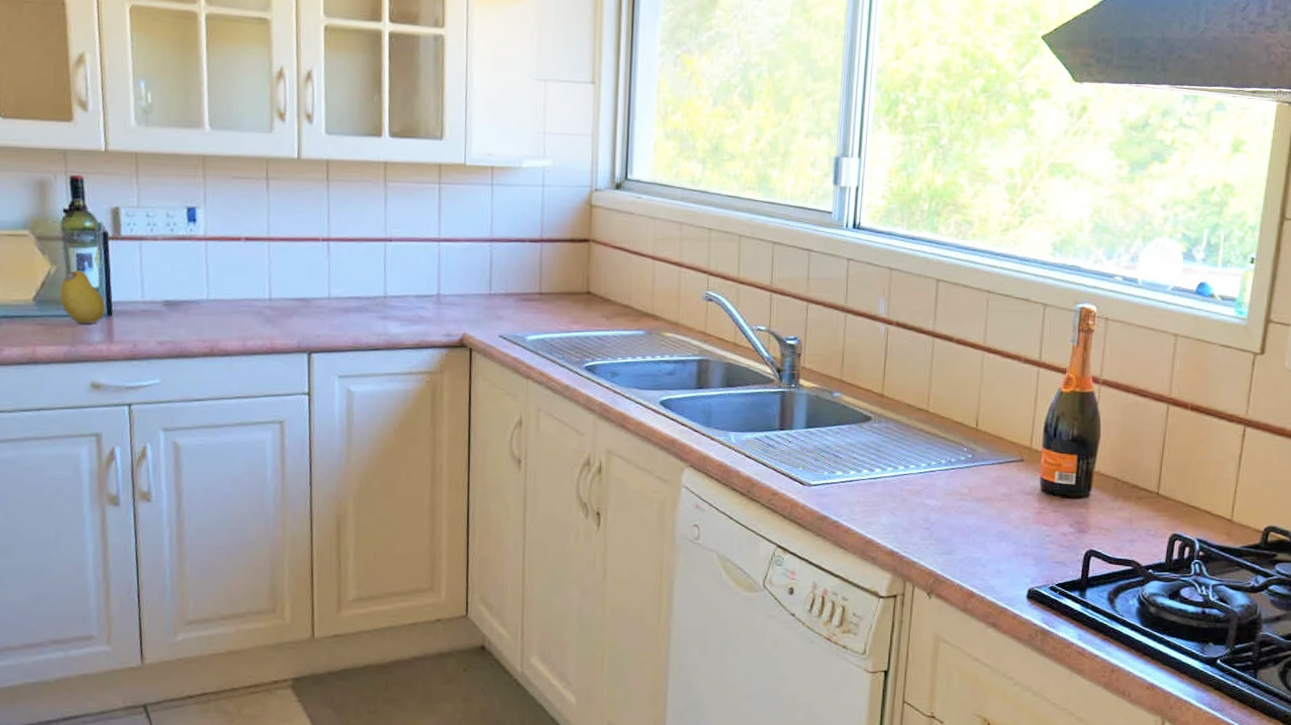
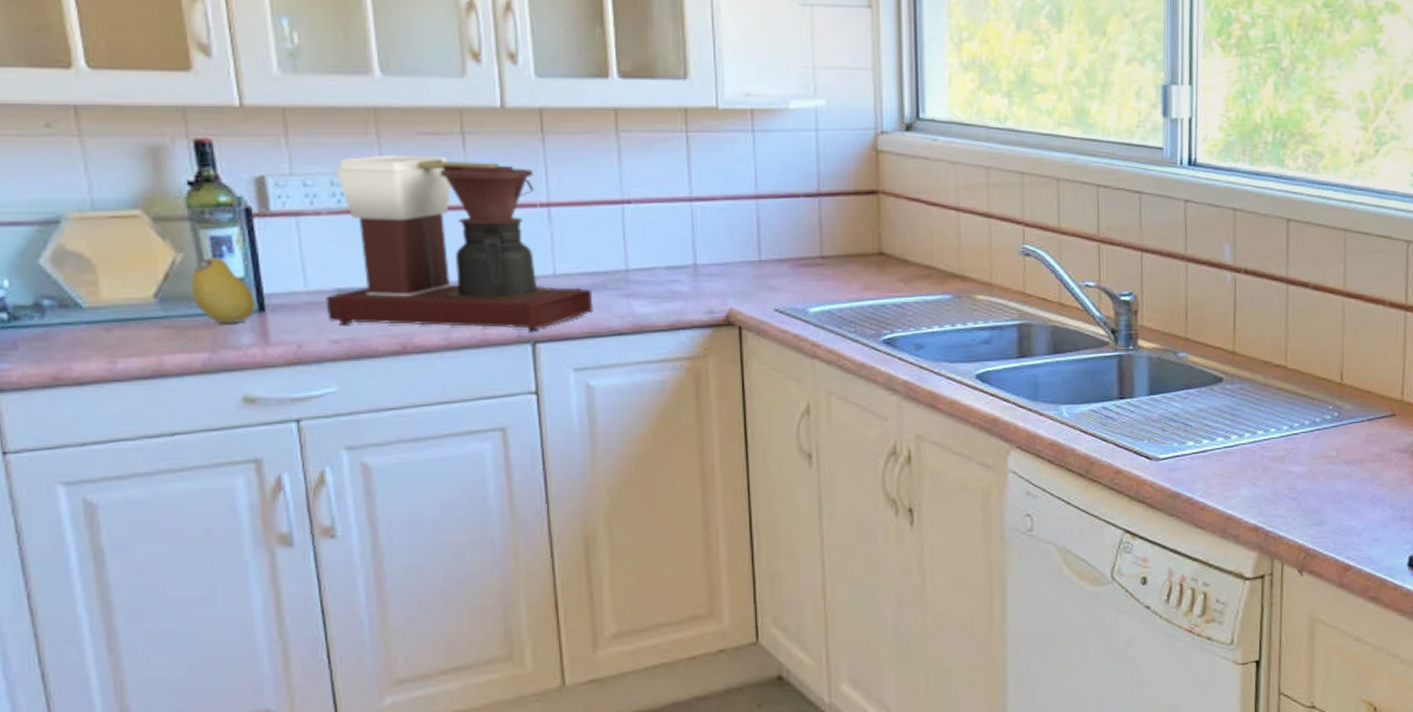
coffee maker: none [156,193,357,343] -> present [326,154,593,331]

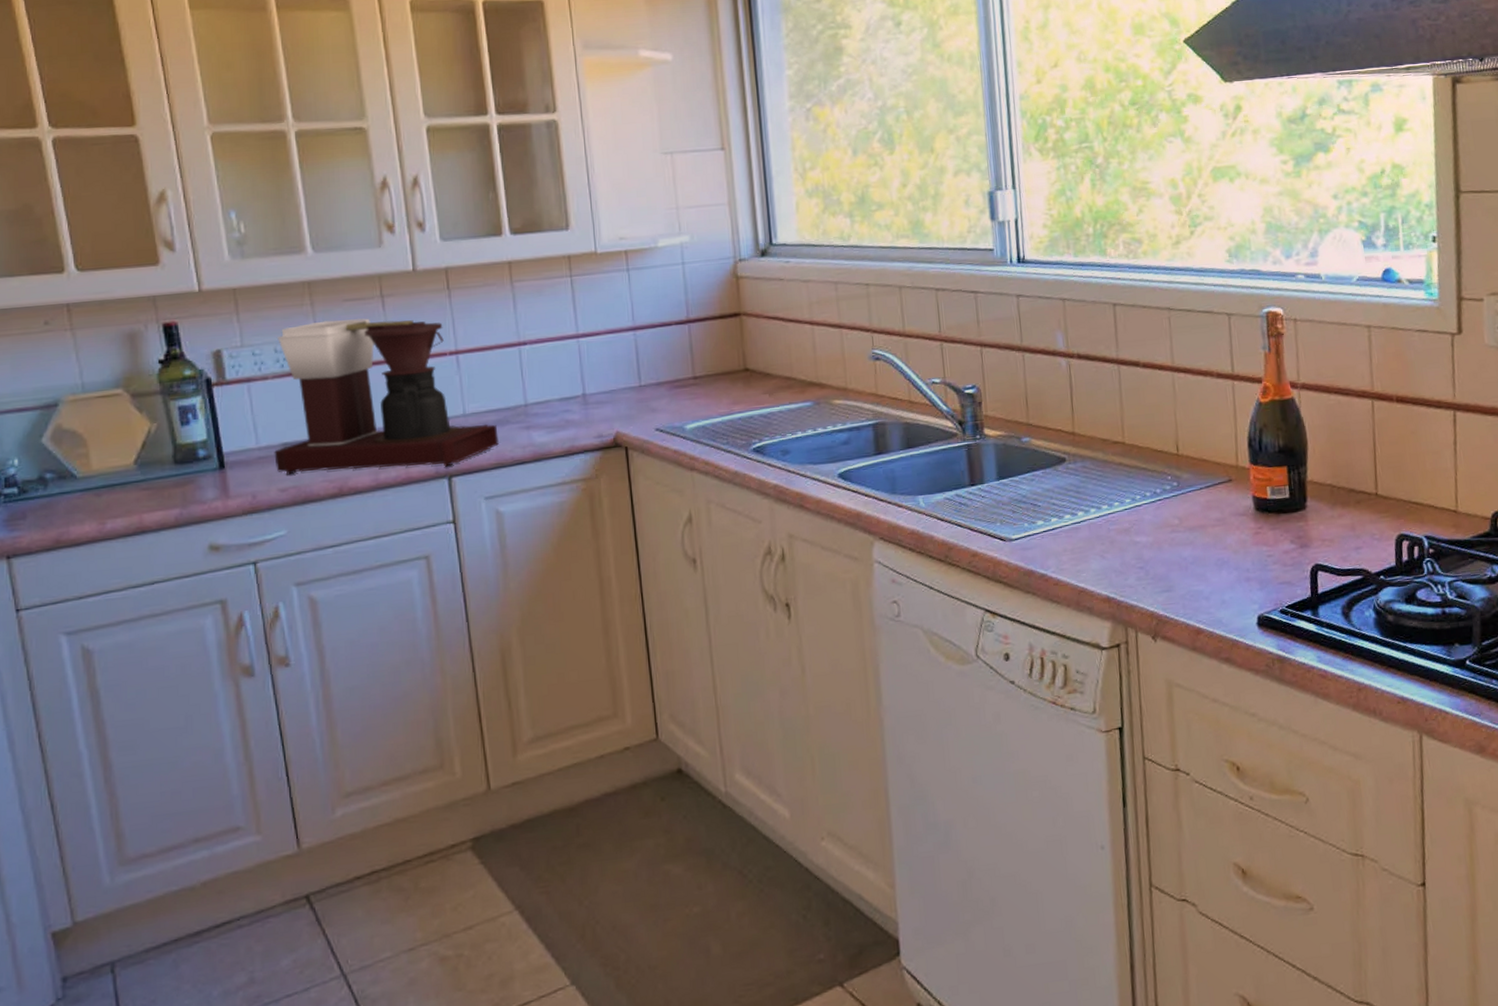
fruit: present [189,257,256,324] -> none [162,424,217,482]

